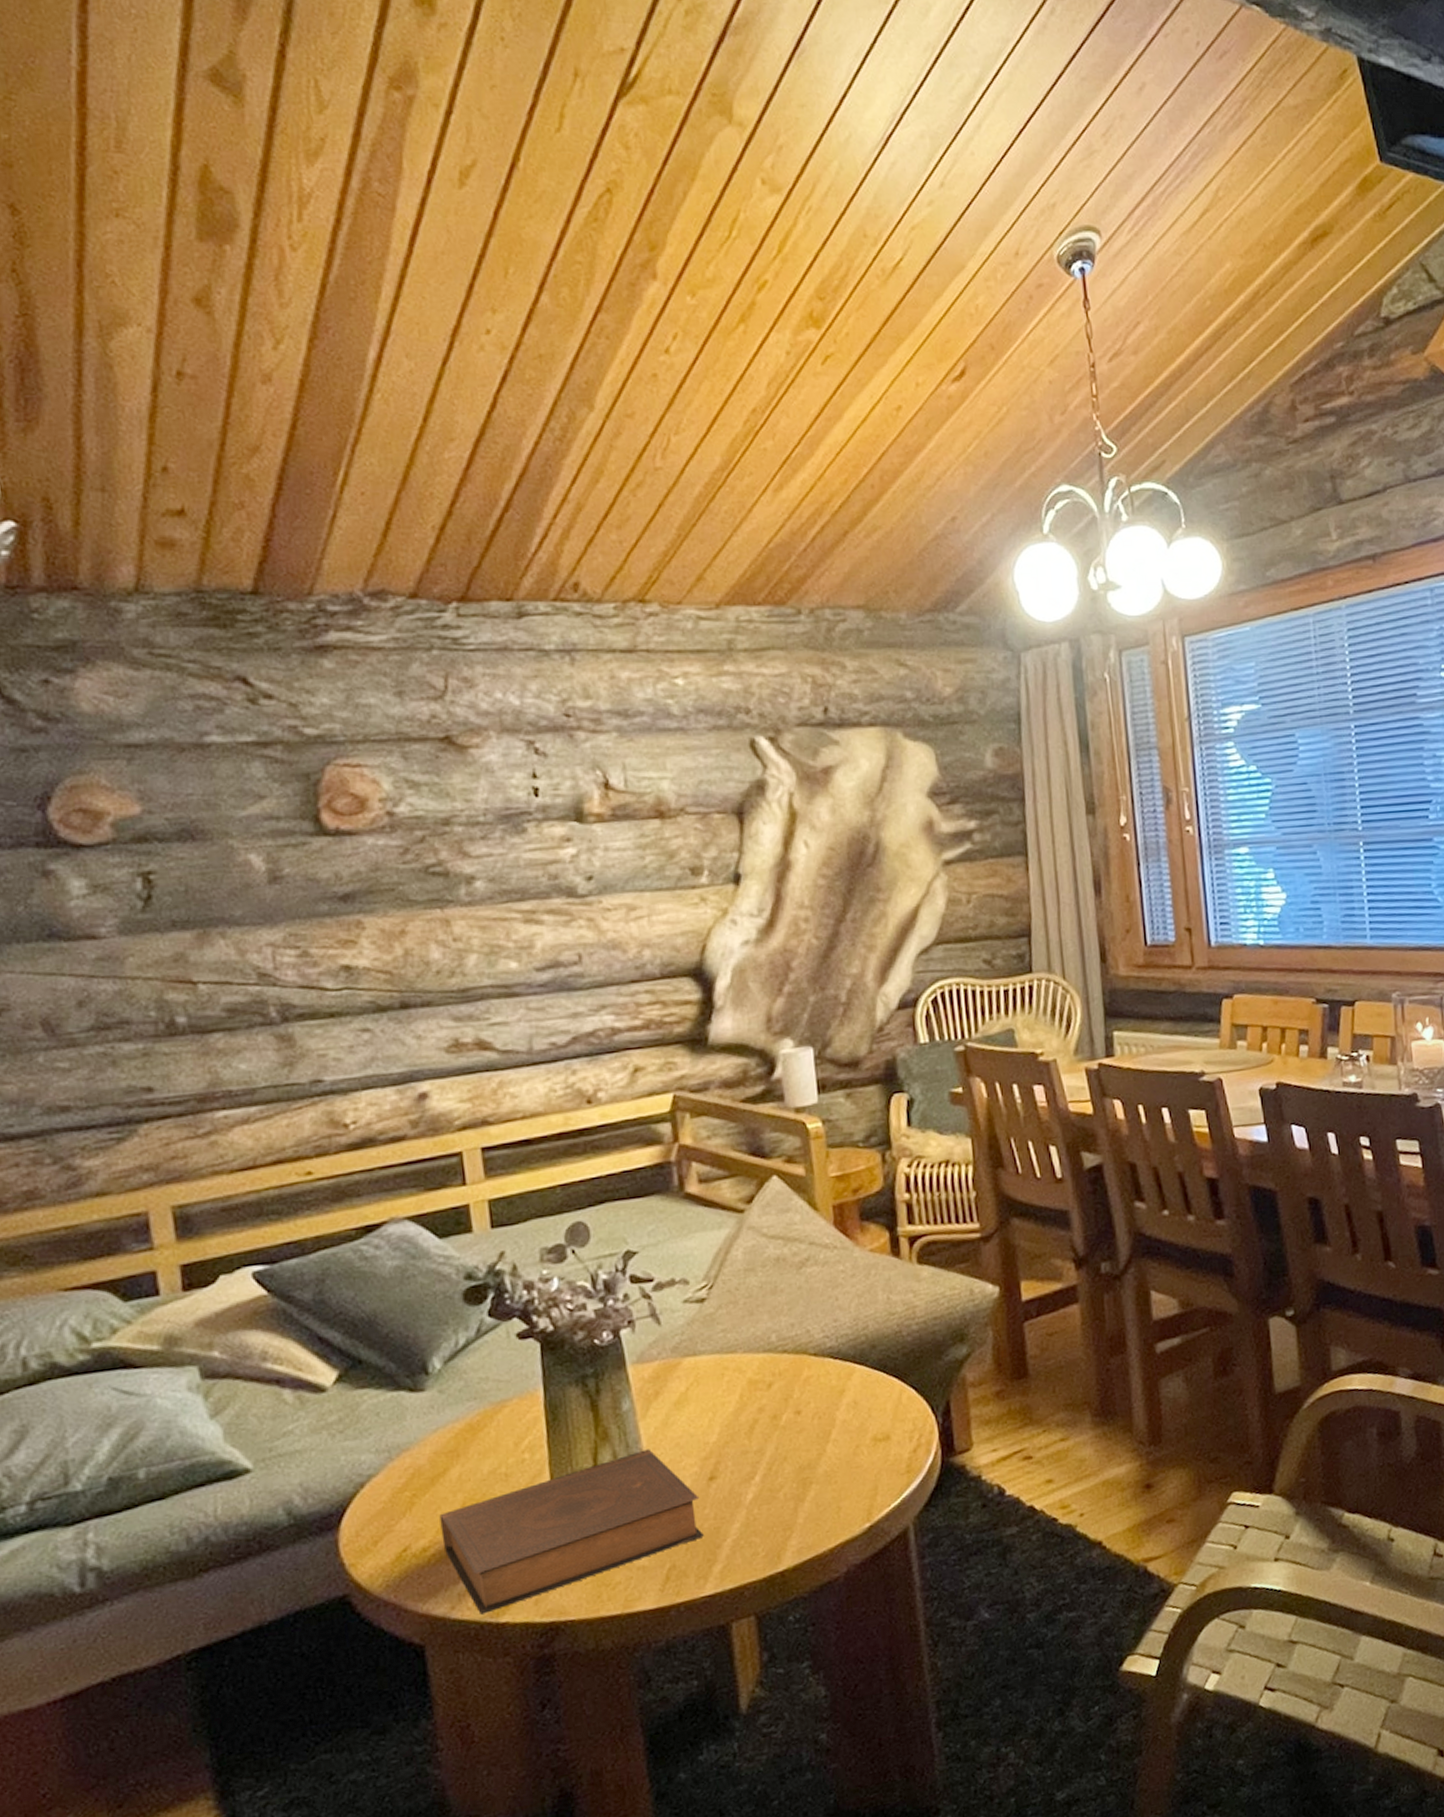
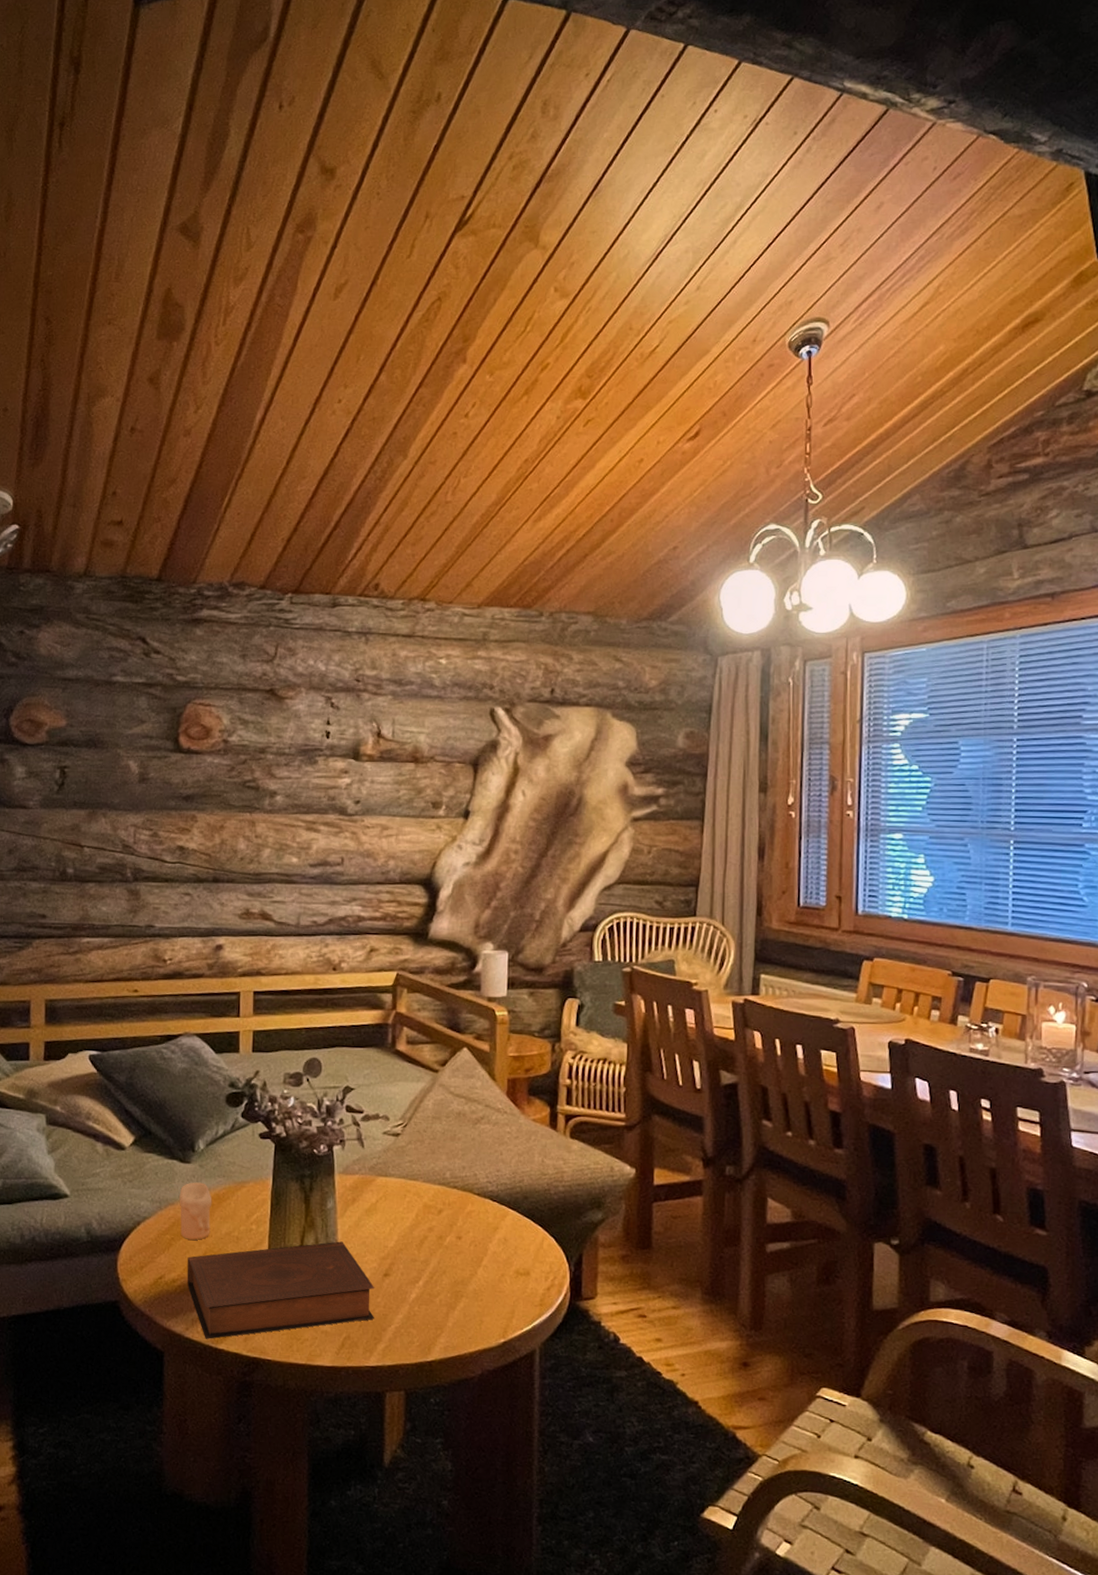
candle: none [415,1412,467,1492] -> present [179,1182,212,1240]

